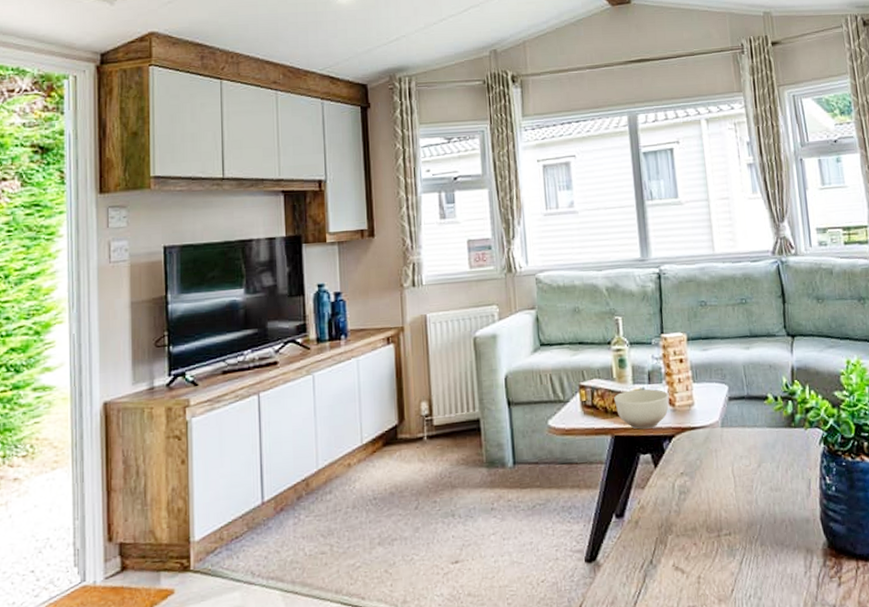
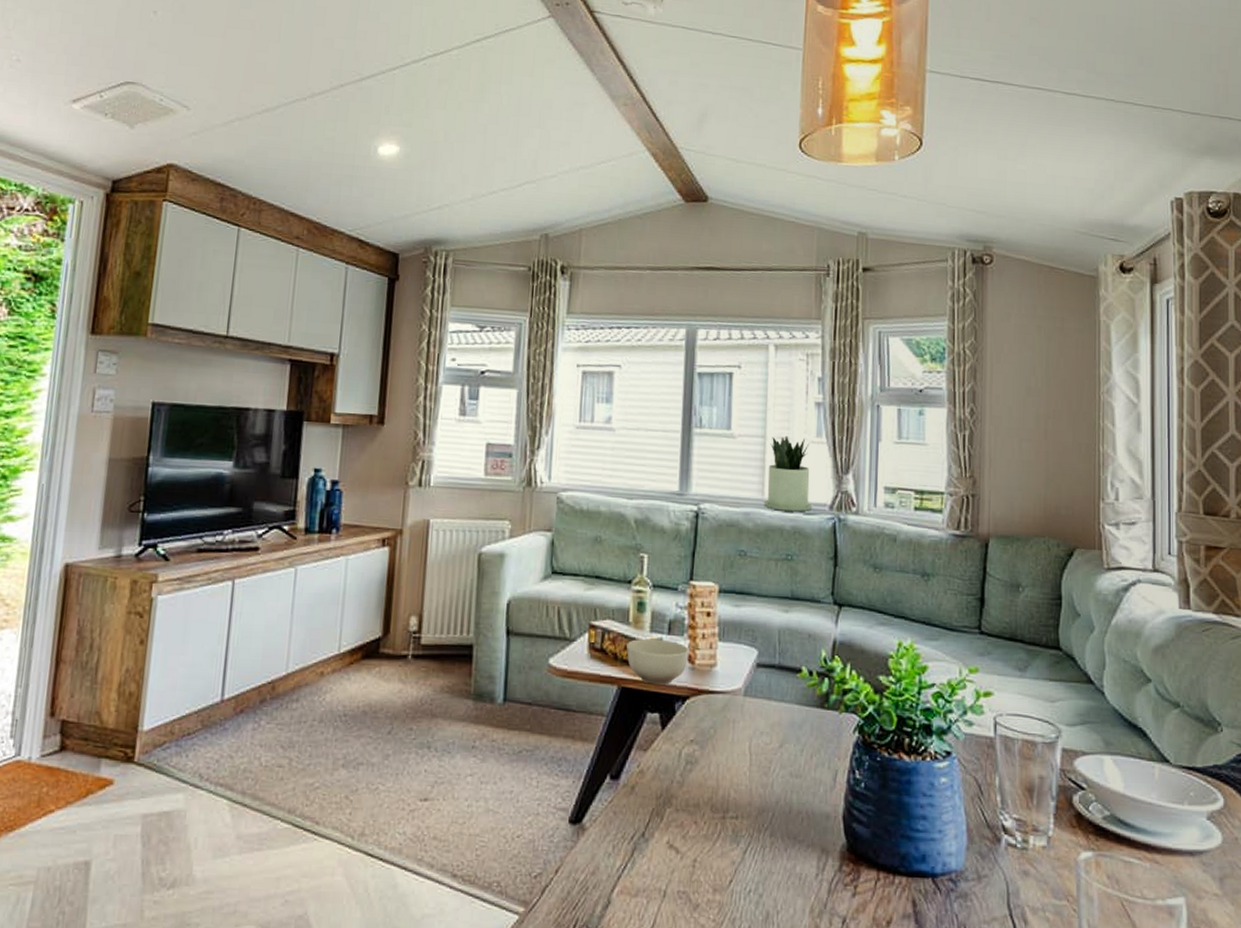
planter: none [714,196,758,262] -> present [763,435,813,512]

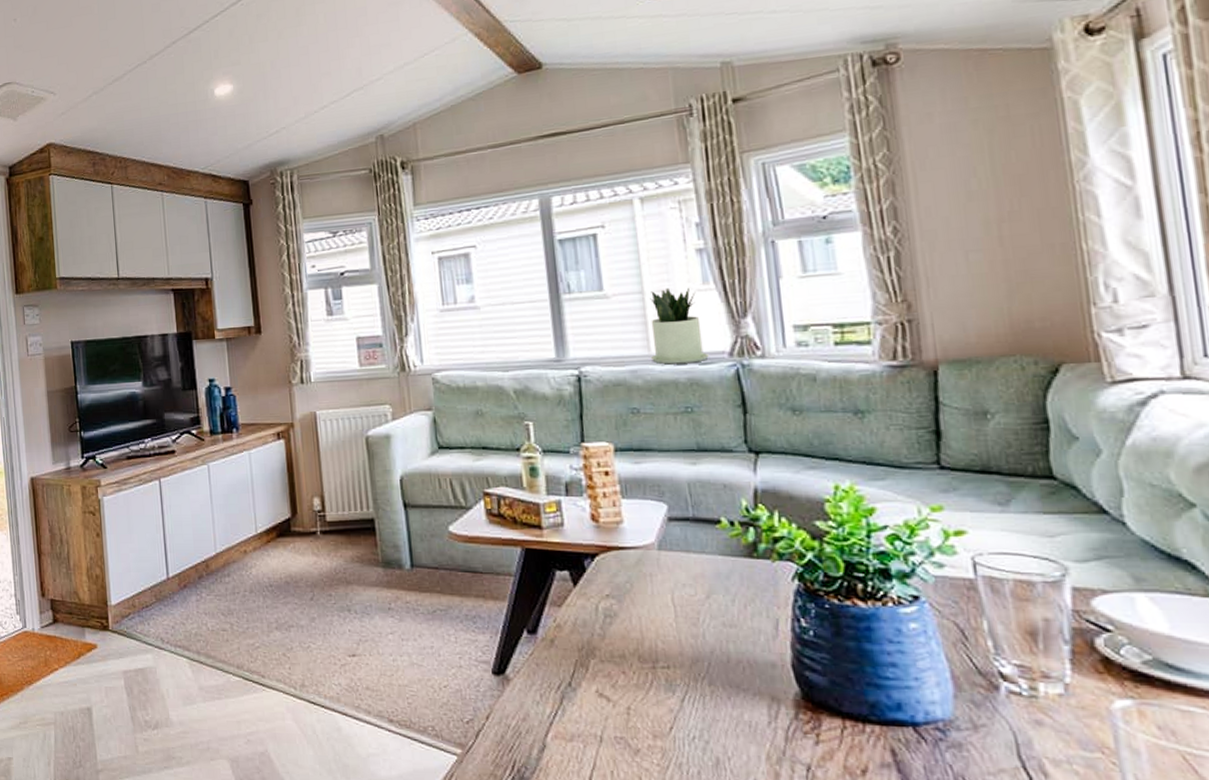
bowl: present [626,638,689,685] -> none [524,501,592,544]

